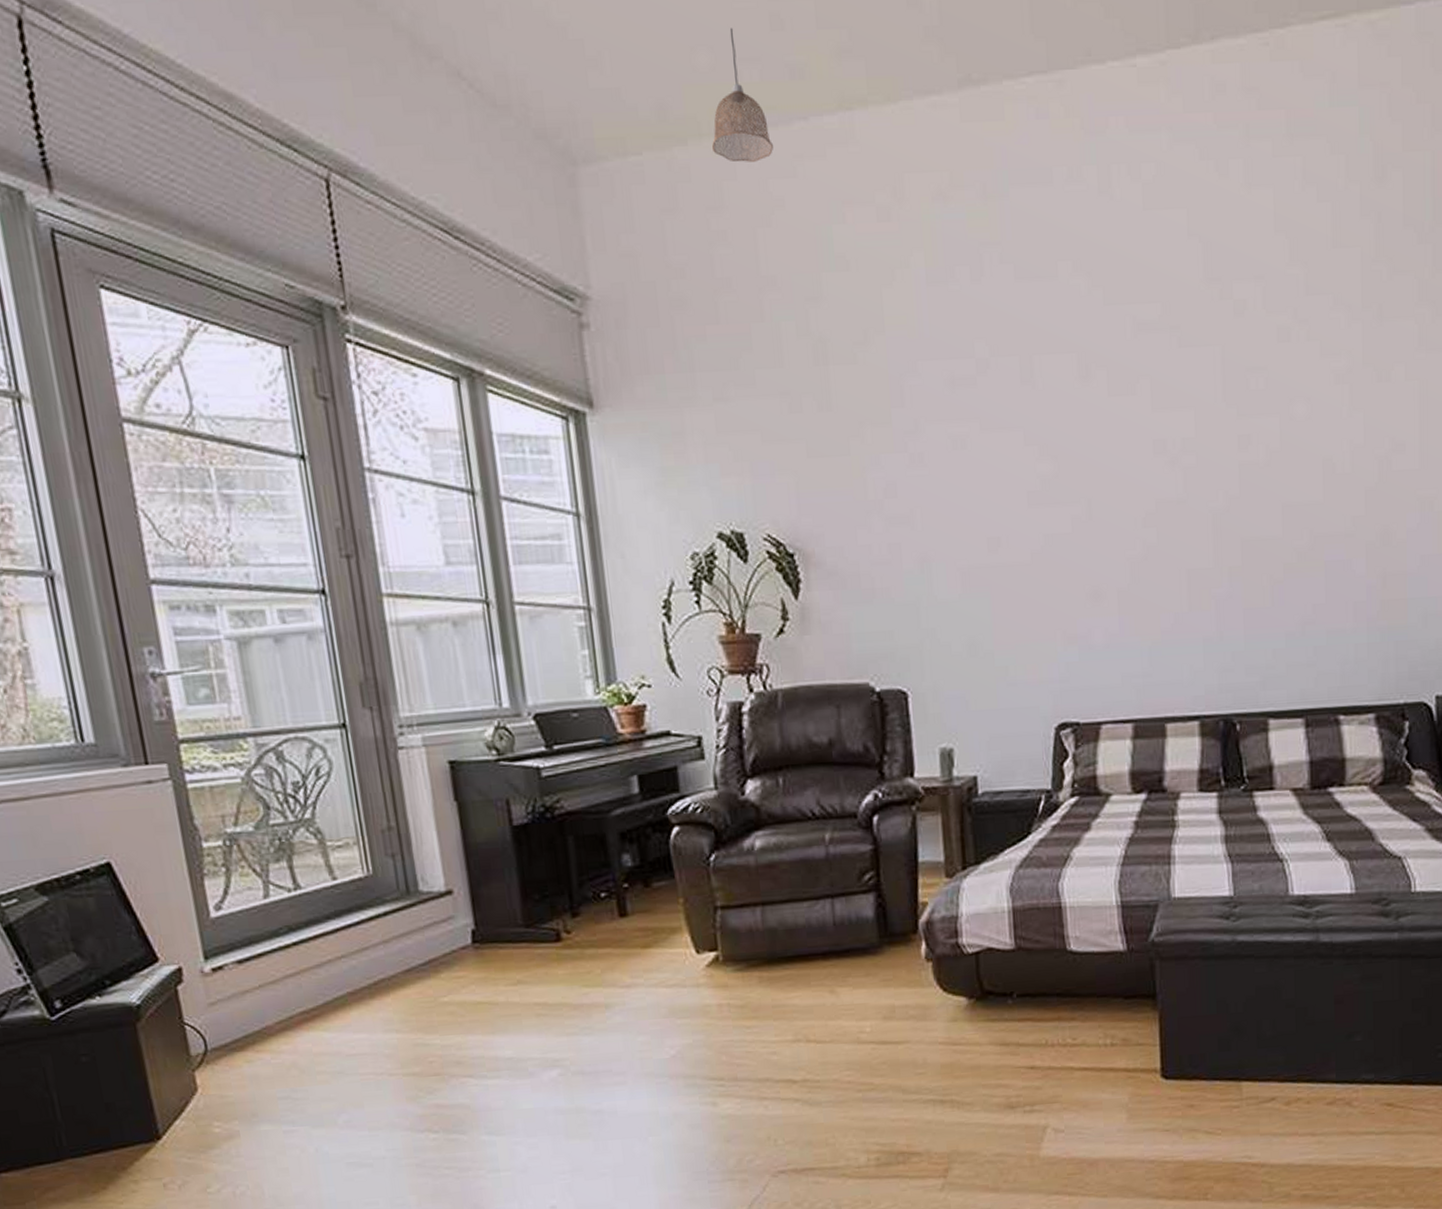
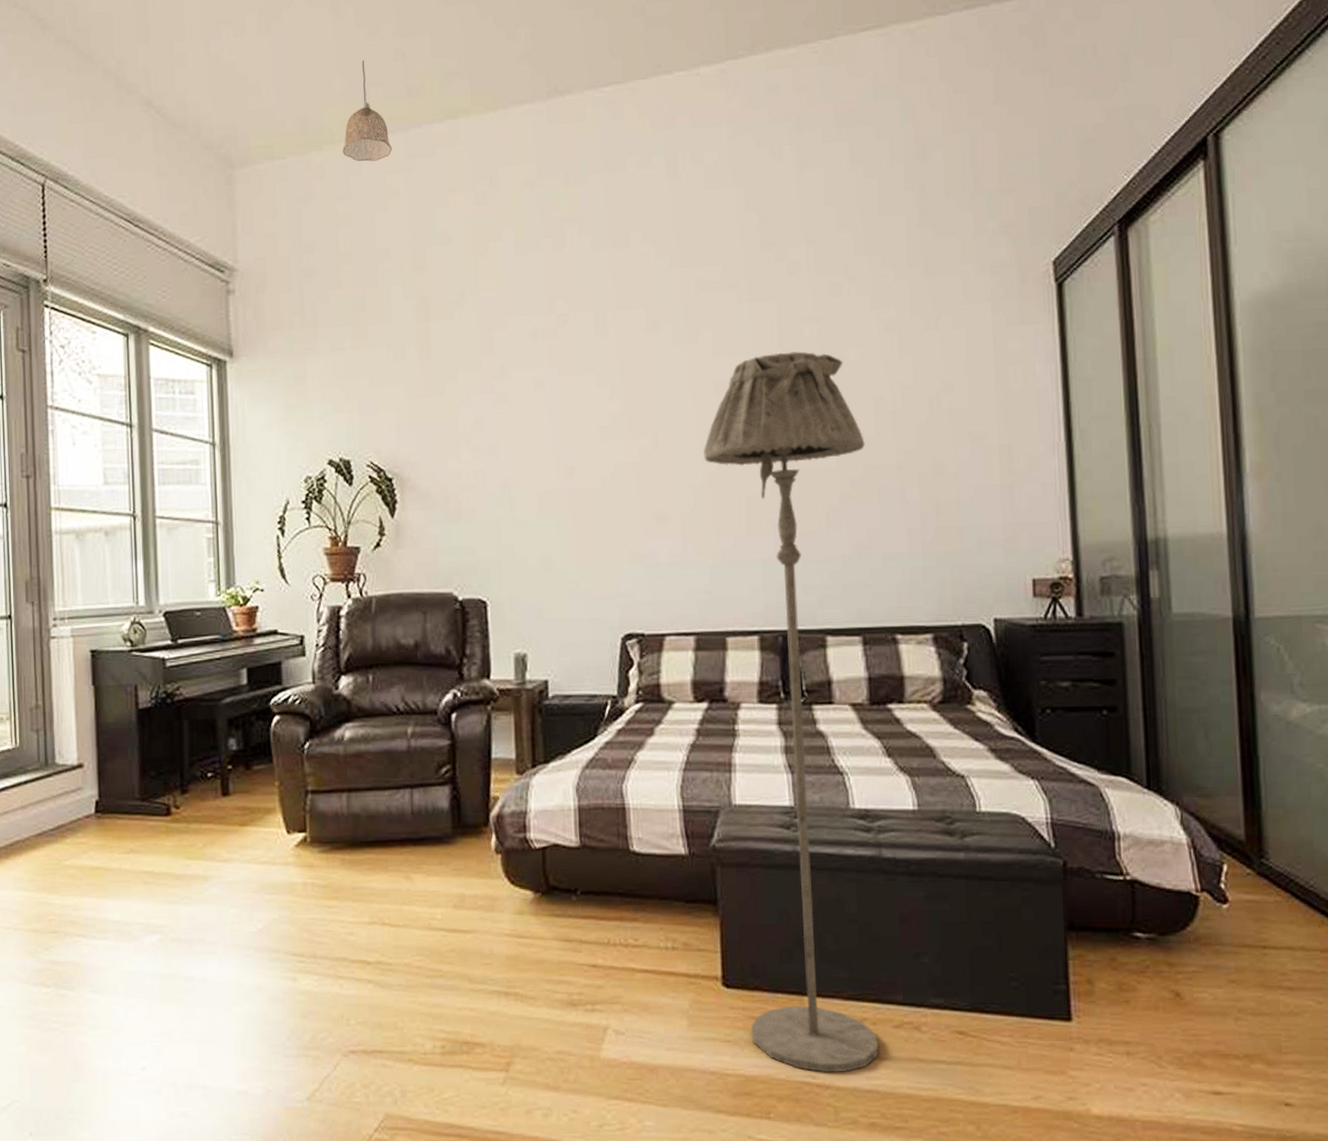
floor lamp: none [1141,405,1312,1153] -> present [703,351,879,1073]

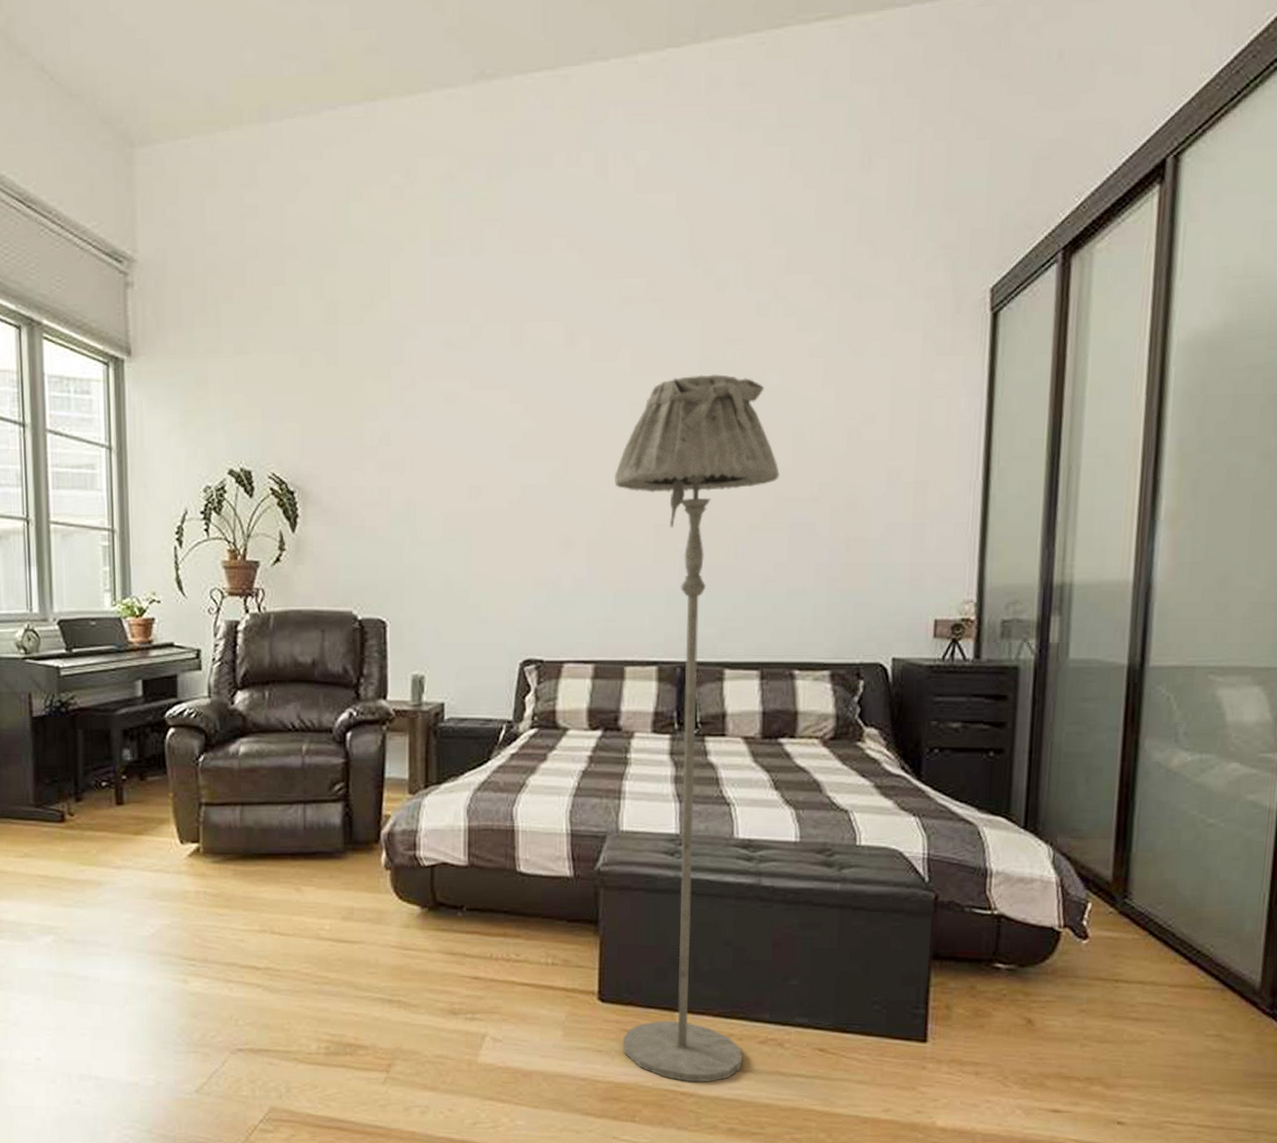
pendant lamp: present [342,60,392,162] -> none [250,29,304,146]

